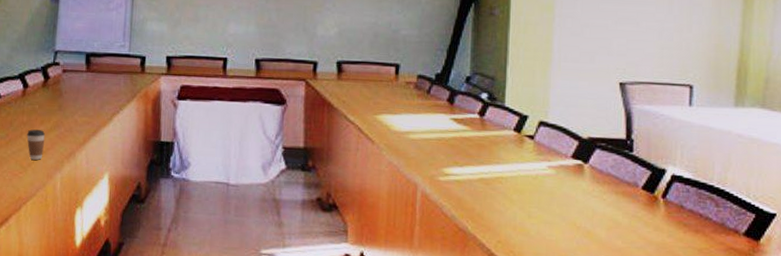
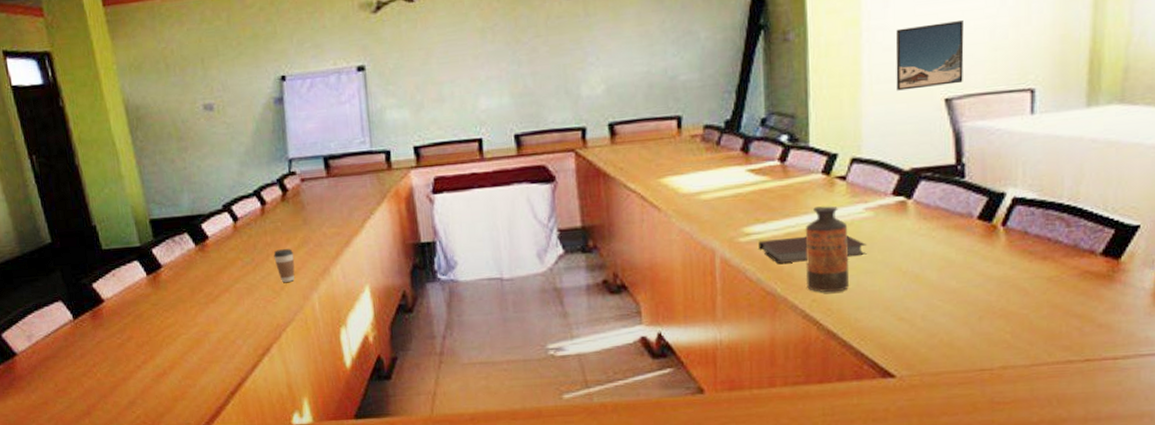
notebook: none [455,182,547,208] -> present [758,235,867,264]
bottle: none [493,159,533,237] -> present [805,206,850,293]
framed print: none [580,19,637,72] -> present [895,21,964,91]

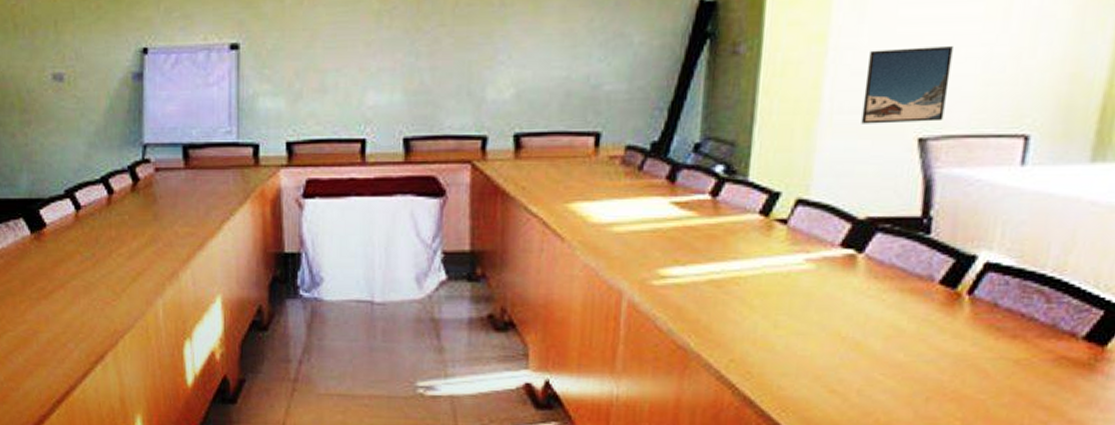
coffee cup: present [273,249,295,282] -> none [117,246,139,284]
notebook: present [758,235,867,264] -> none [674,285,802,315]
bottle: present [805,206,850,293] -> none [724,252,783,354]

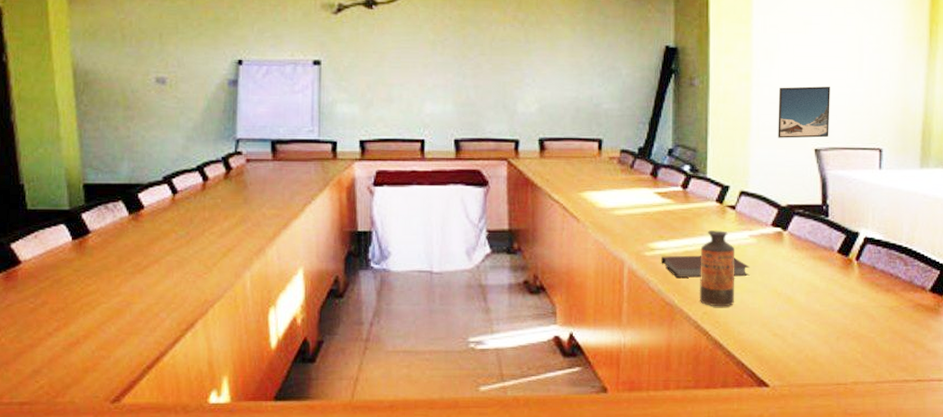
notebook: none [674,285,802,315] -> present [661,255,750,278]
bottle: none [724,252,783,354] -> present [699,230,735,307]

